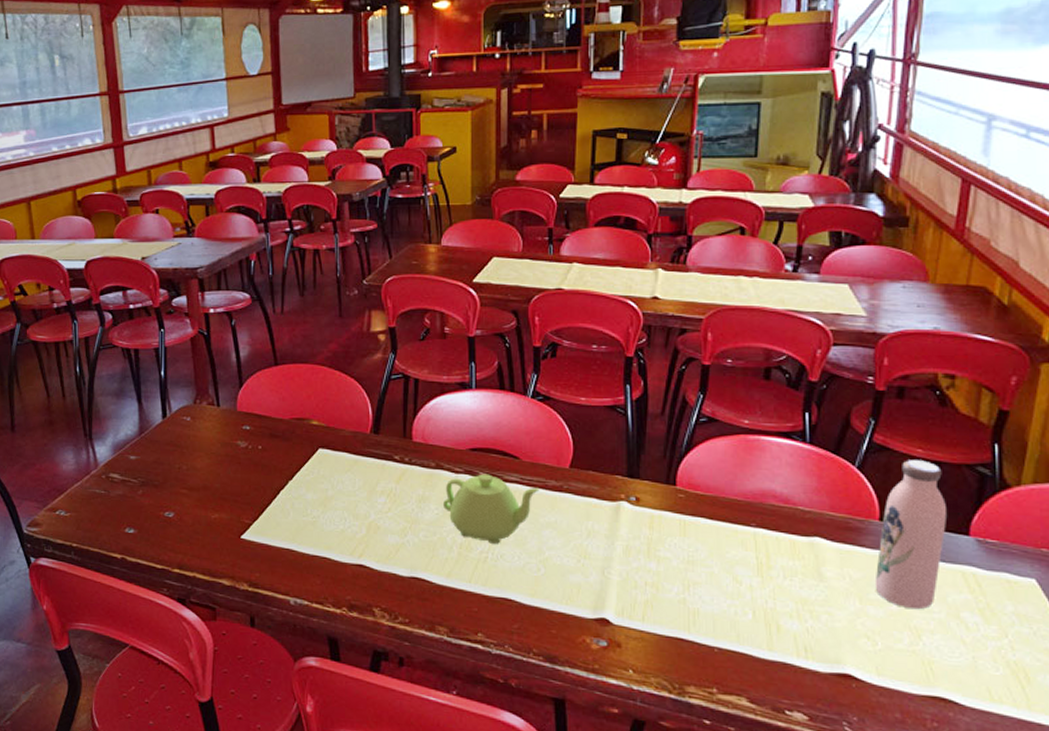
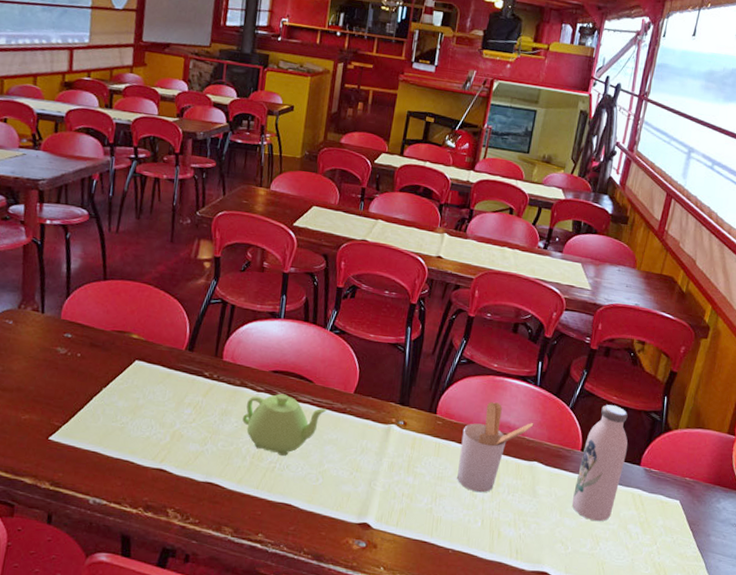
utensil holder: none [713,467,808,578] -> present [457,402,534,493]

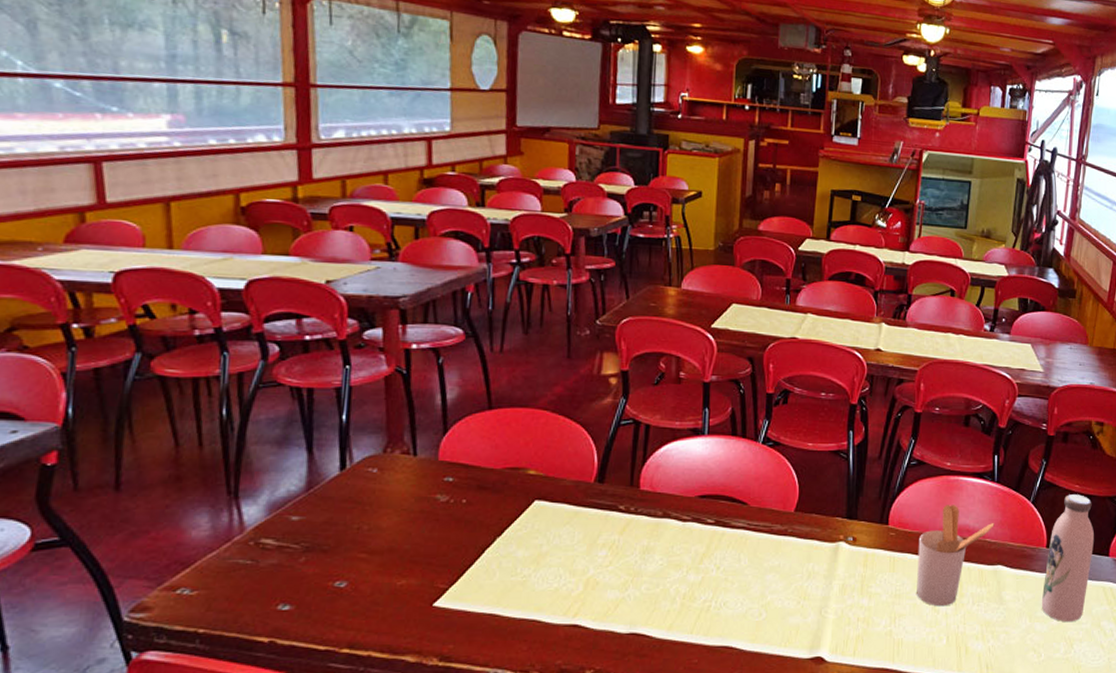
teapot: present [242,393,327,456] -> none [668,521,765,592]

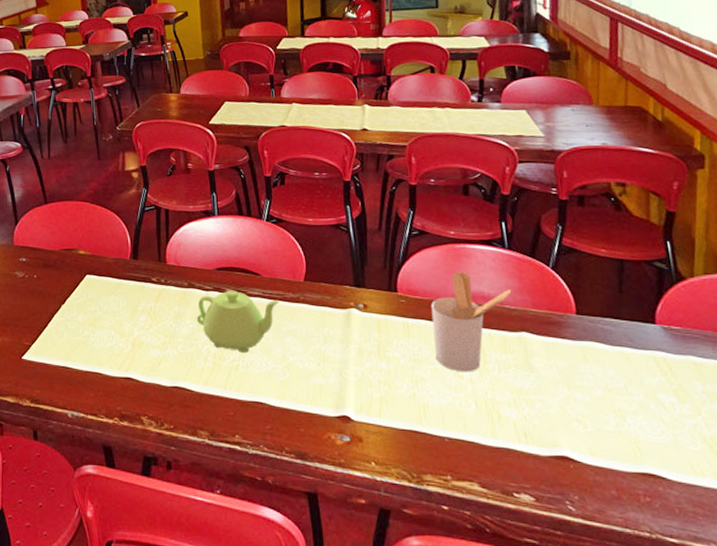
teapot: none [668,521,765,592] -> present [197,290,280,353]
water bottle: present [1041,494,1094,623] -> none [578,259,635,393]

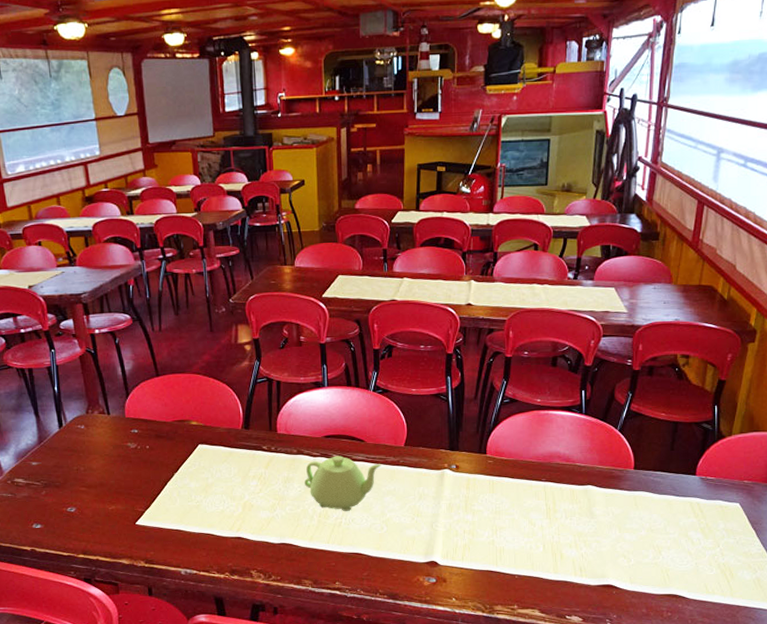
utensil holder: present [430,272,512,372] -> none [514,435,584,521]

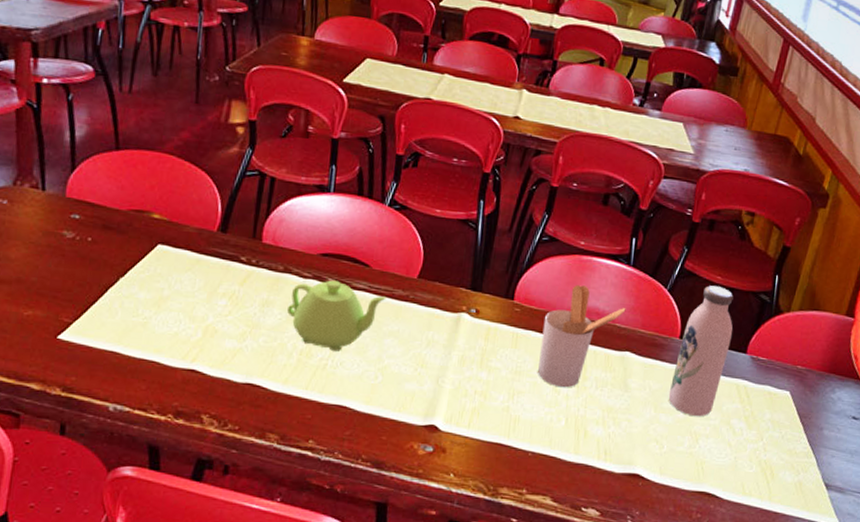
utensil holder: none [514,435,584,521] -> present [538,285,626,388]
water bottle: none [630,421,680,533] -> present [668,285,734,417]

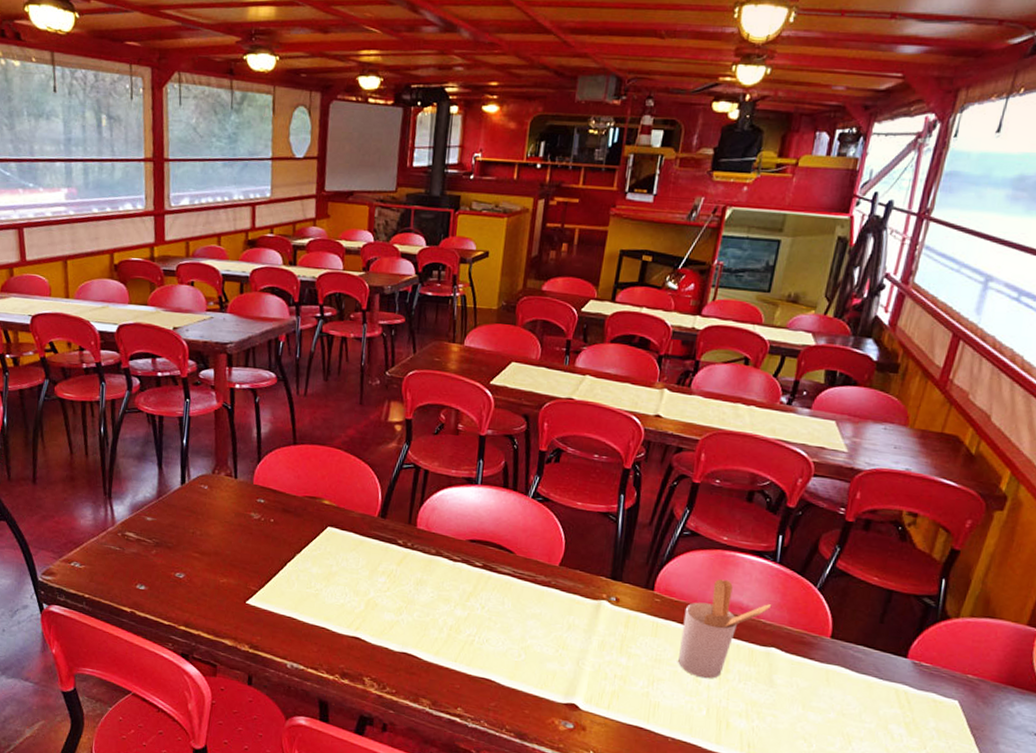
teapot: present [287,280,386,351] -> none [439,564,529,629]
water bottle: present [668,285,734,417] -> none [817,586,893,719]

